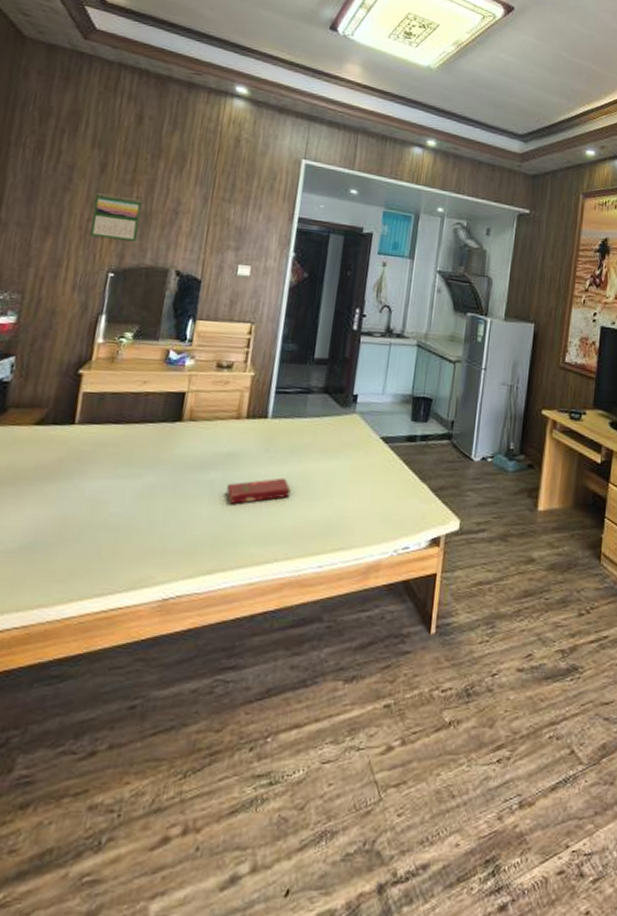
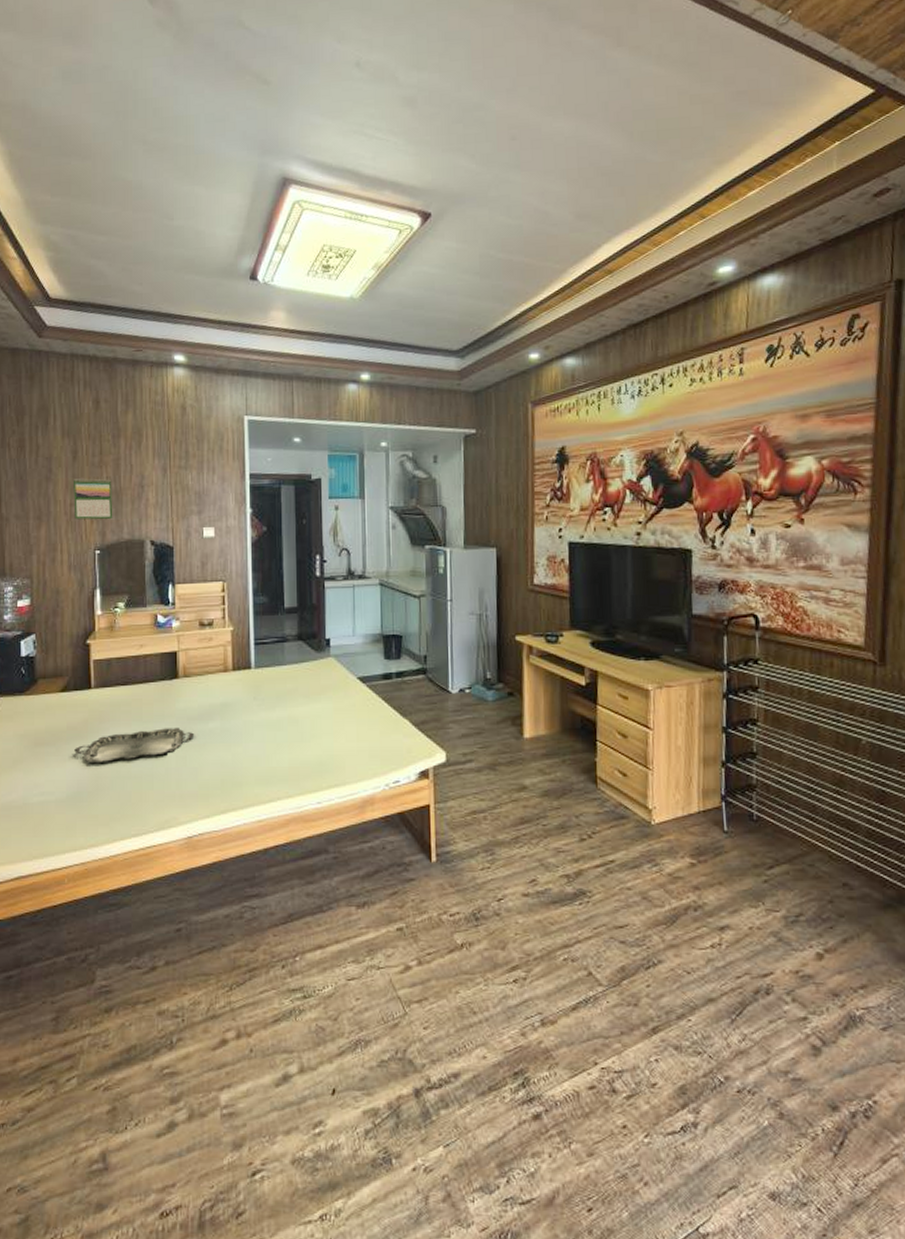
serving tray: none [39,475,191,510] -> present [74,728,195,764]
book: present [226,477,292,504] -> none [226,723,283,749]

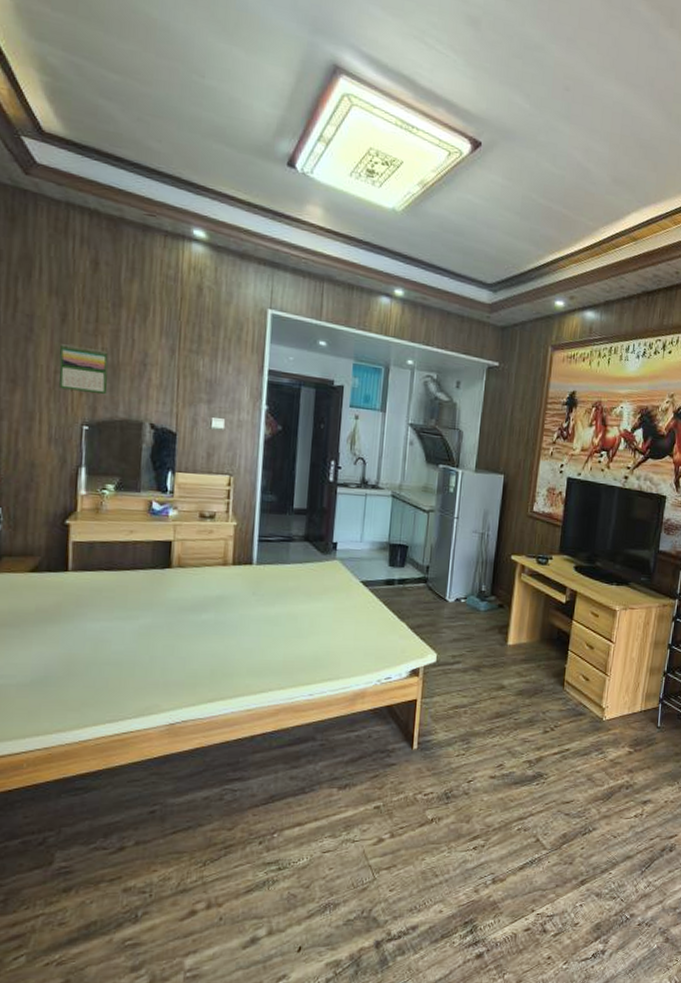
serving tray: present [74,728,195,764] -> none [43,616,186,648]

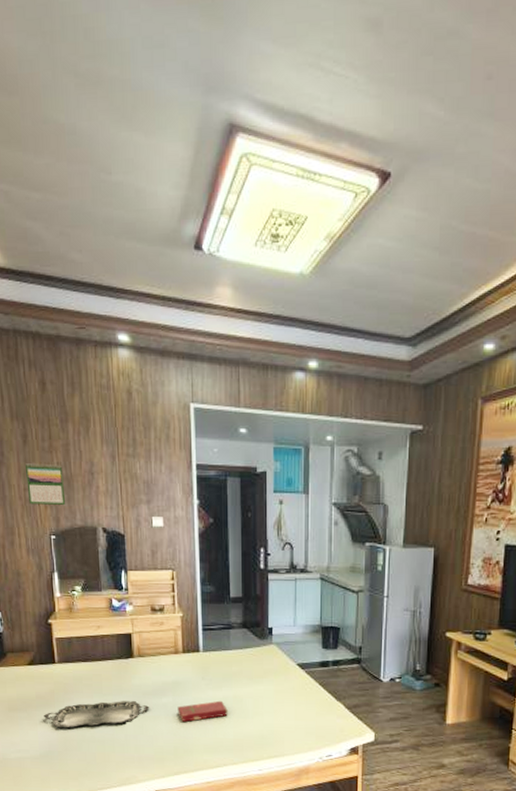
serving tray: none [43,616,186,648] -> present [44,701,150,728]
book: none [219,618,281,642] -> present [177,700,229,722]

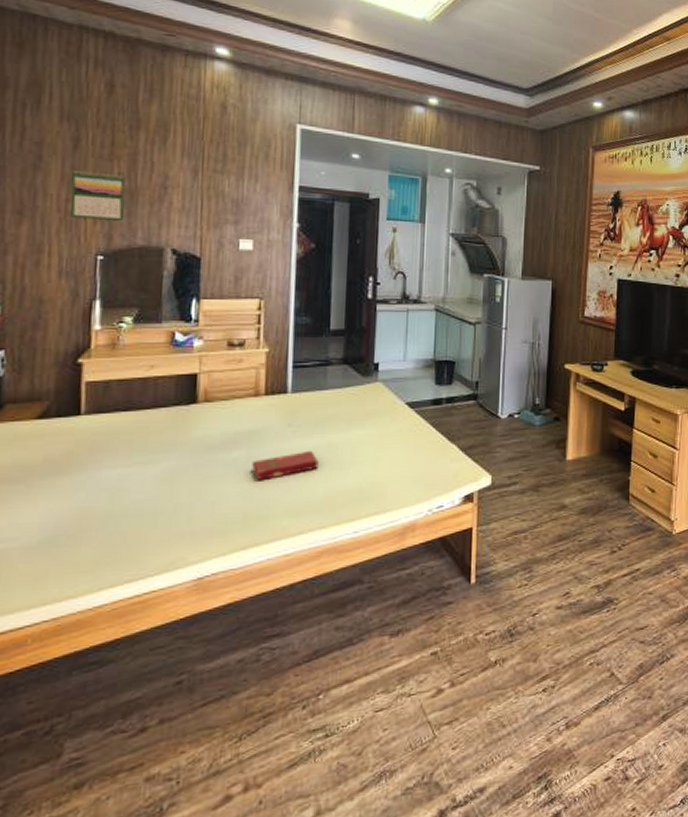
serving tray: present [44,701,150,728] -> none [52,458,214,502]

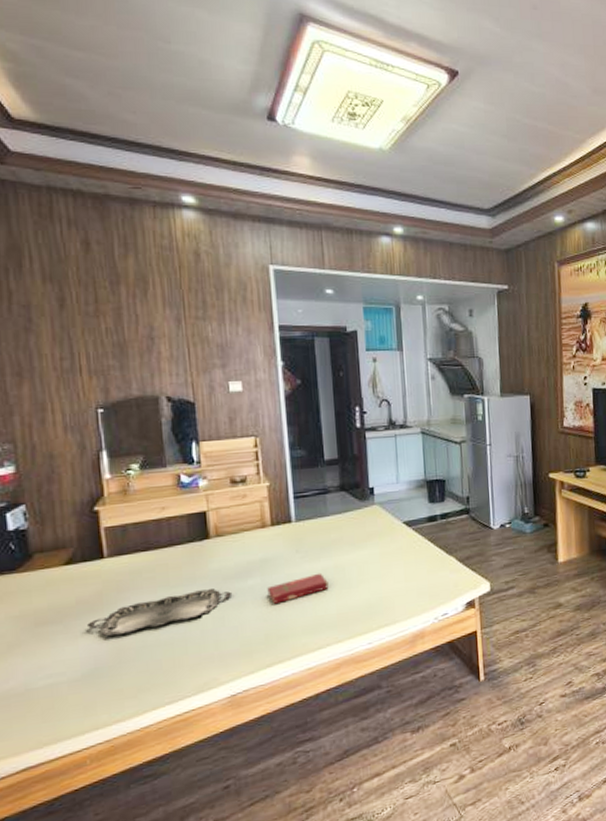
serving tray: none [52,458,214,502] -> present [87,589,233,637]
calendar: present [70,171,125,222] -> none [63,329,118,376]

